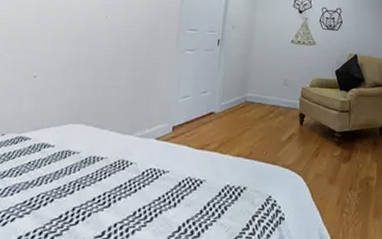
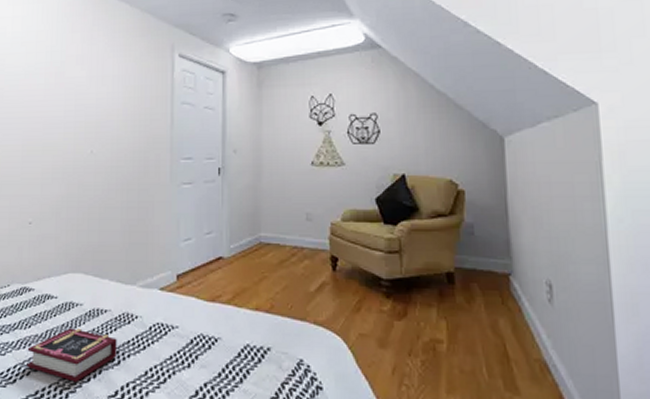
book: none [12,174,110,225] -> present [27,328,117,382]

